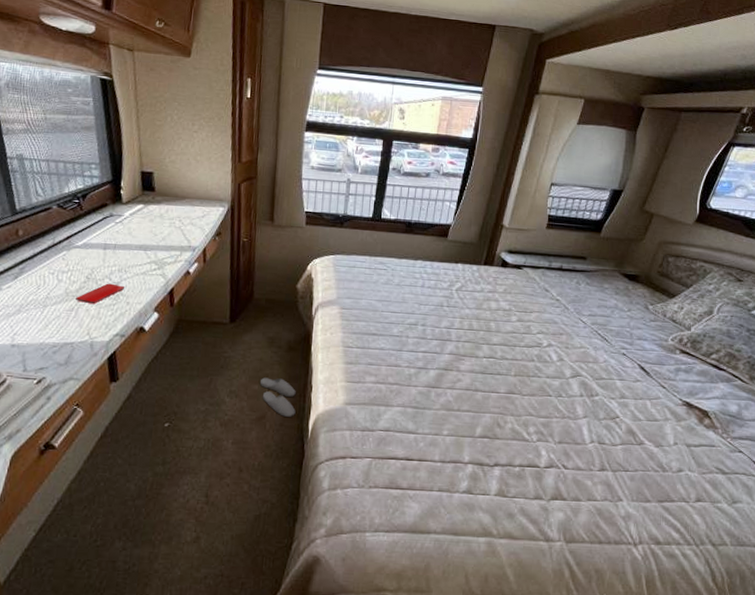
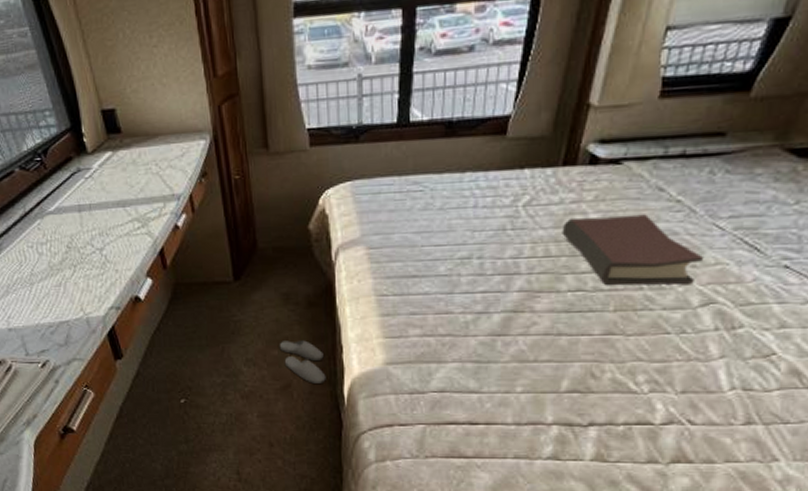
phone: present [76,283,125,304] -> none [61,250,111,277]
hardback book: none [481,303,574,360] -> present [562,214,704,286]

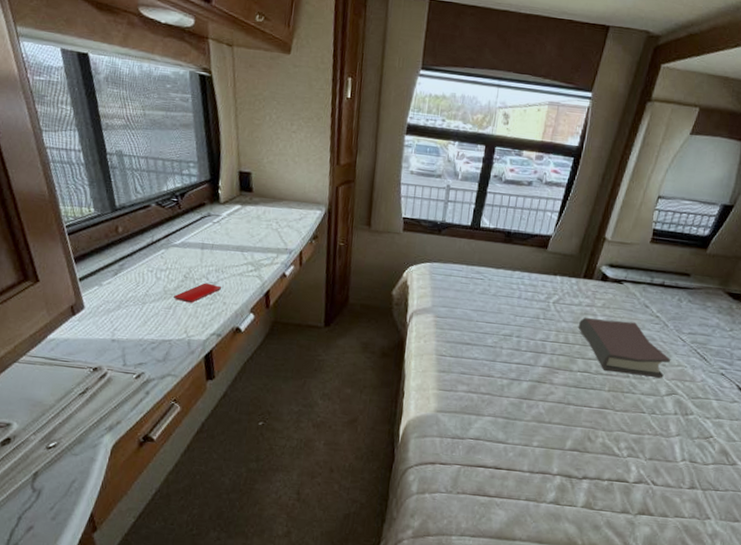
phone: none [61,250,111,277] -> present [174,283,222,303]
slippers: present [279,340,326,383] -> none [352,382,388,422]

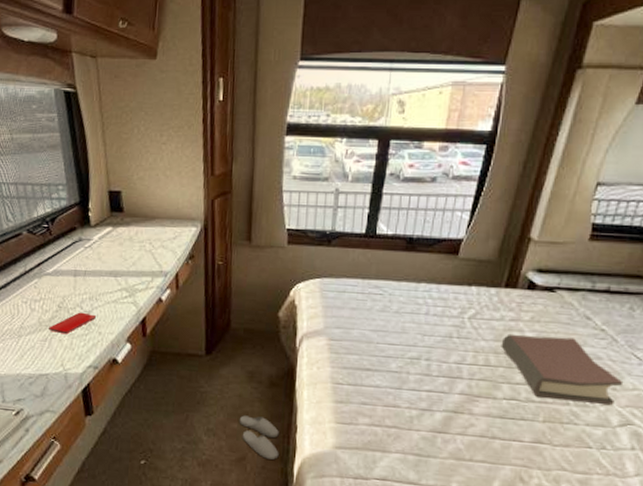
slippers: none [352,382,388,422] -> present [239,415,279,460]

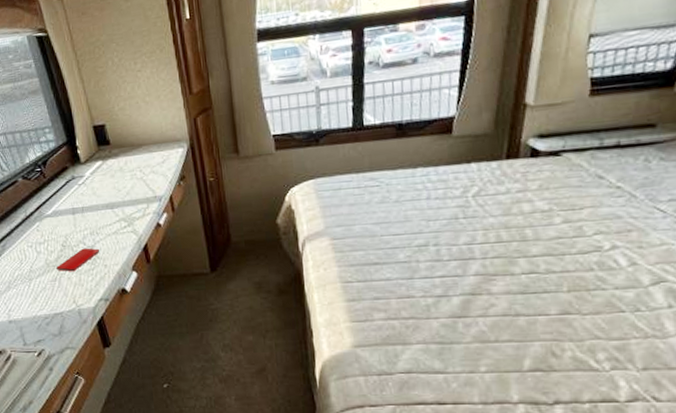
slippers: present [239,415,279,460] -> none [253,326,299,367]
hardback book: present [501,333,624,405] -> none [511,200,650,267]

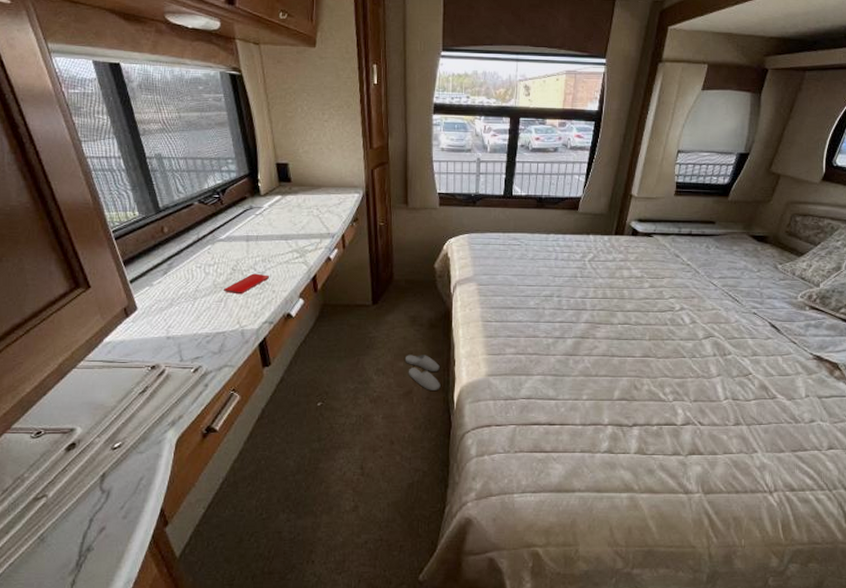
slippers: none [253,326,299,367] -> present [404,355,441,390]

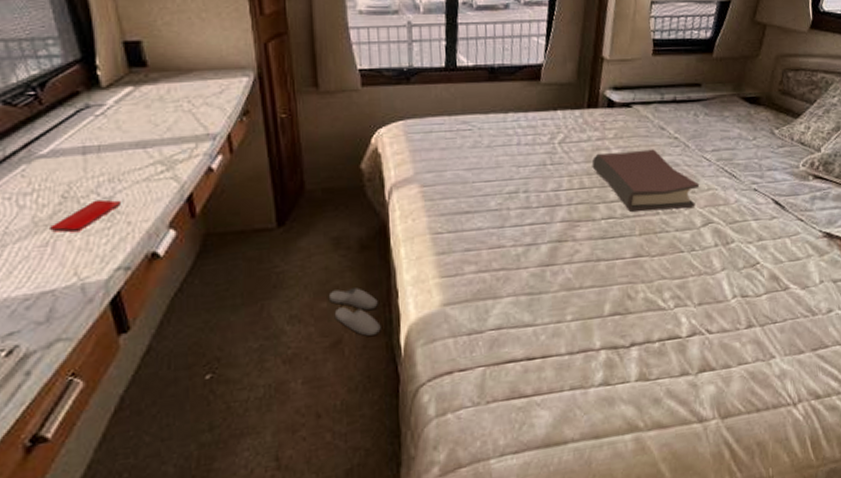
hardback book: none [614,271,705,322] -> present [592,149,700,212]

